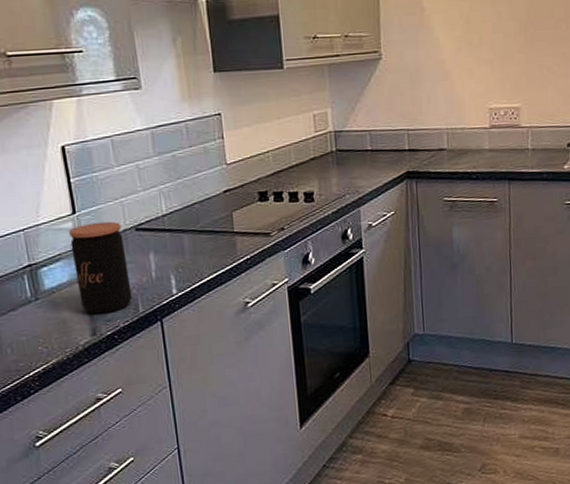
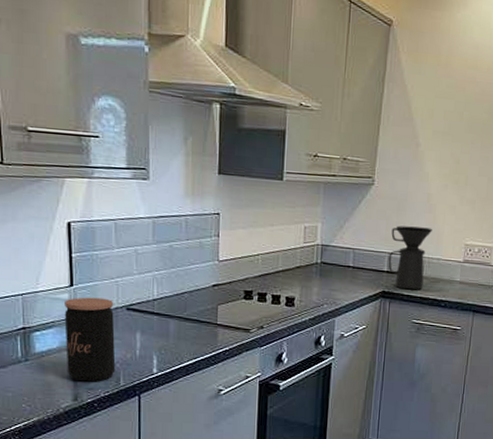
coffee maker: none [407,96,451,167] -> present [388,225,432,290]

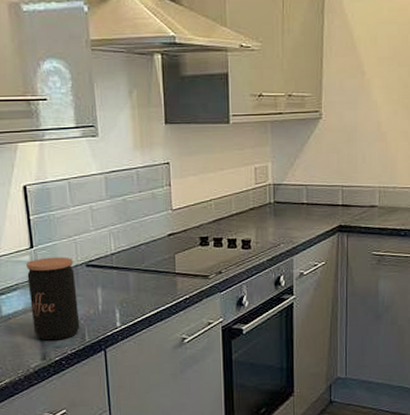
coffee maker: present [388,225,432,290] -> none [342,156,385,222]

